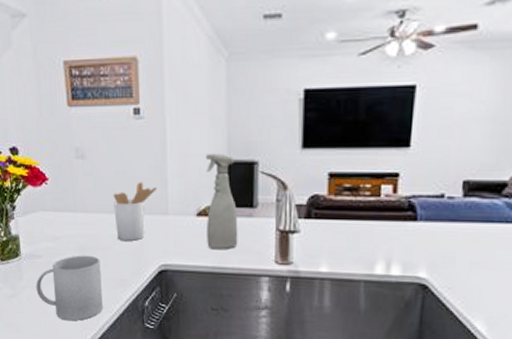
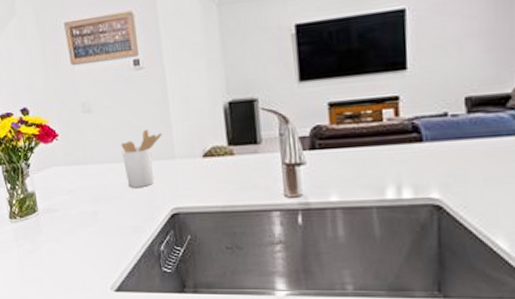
mug: present [36,255,103,321] -> none [54,205,120,271]
spray bottle: present [206,153,238,250] -> none [206,94,246,189]

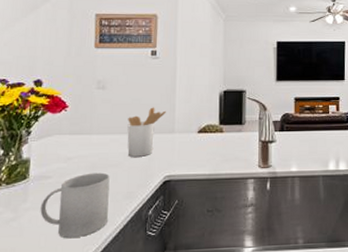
mug: none [54,205,120,271] -> present [40,172,110,239]

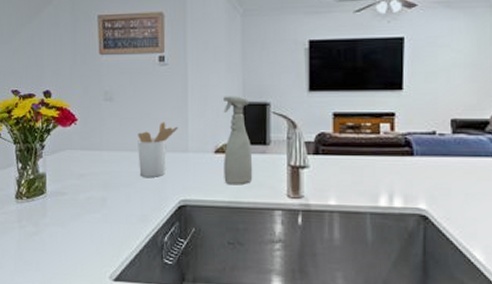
mug: present [40,172,110,239] -> none [59,192,123,258]
spray bottle: none [205,85,231,160] -> present [224,96,253,185]

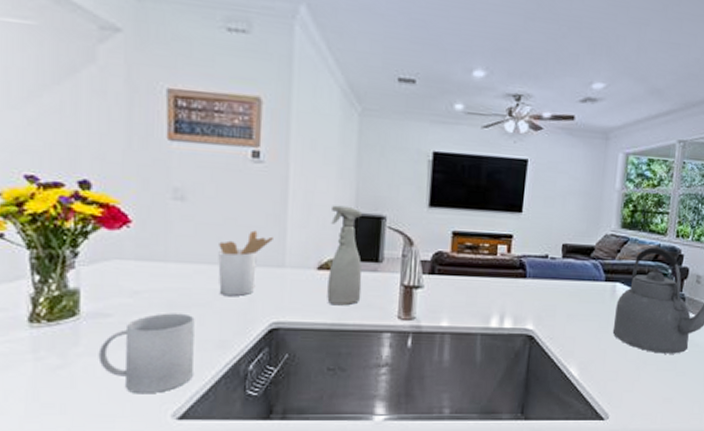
mug: none [59,192,123,258] -> present [98,313,195,394]

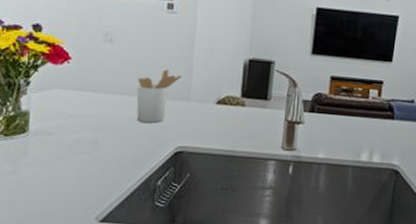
mug: present [98,313,195,394] -> none [41,134,117,200]
spray bottle: present [327,205,363,306] -> none [223,50,256,136]

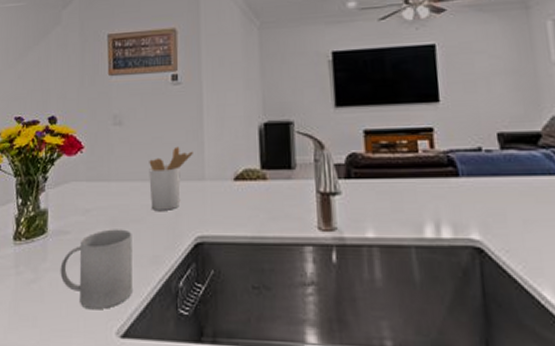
mug: none [41,134,117,200] -> present [60,229,132,310]

